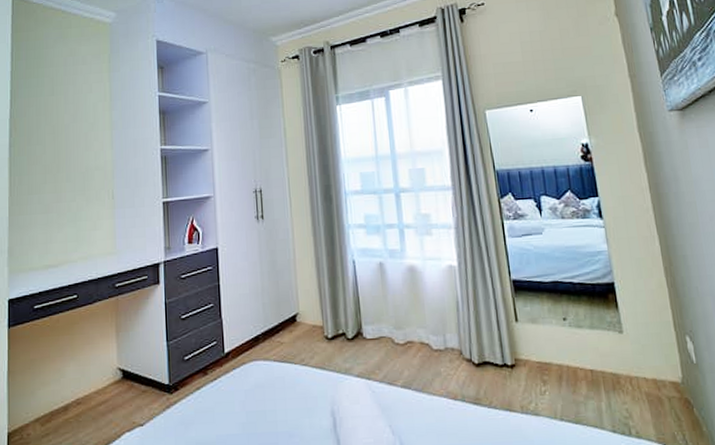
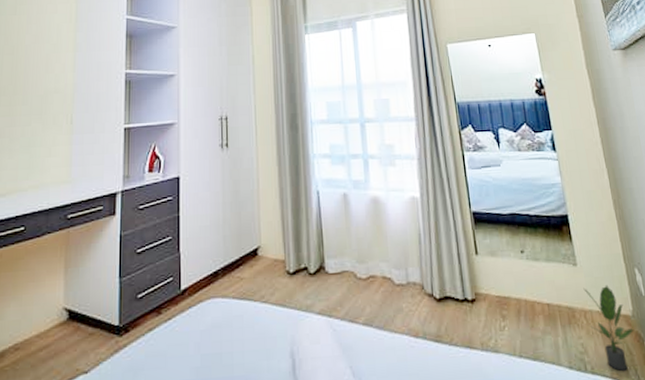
potted plant: none [629,352,684,436] -> present [583,284,635,371]

